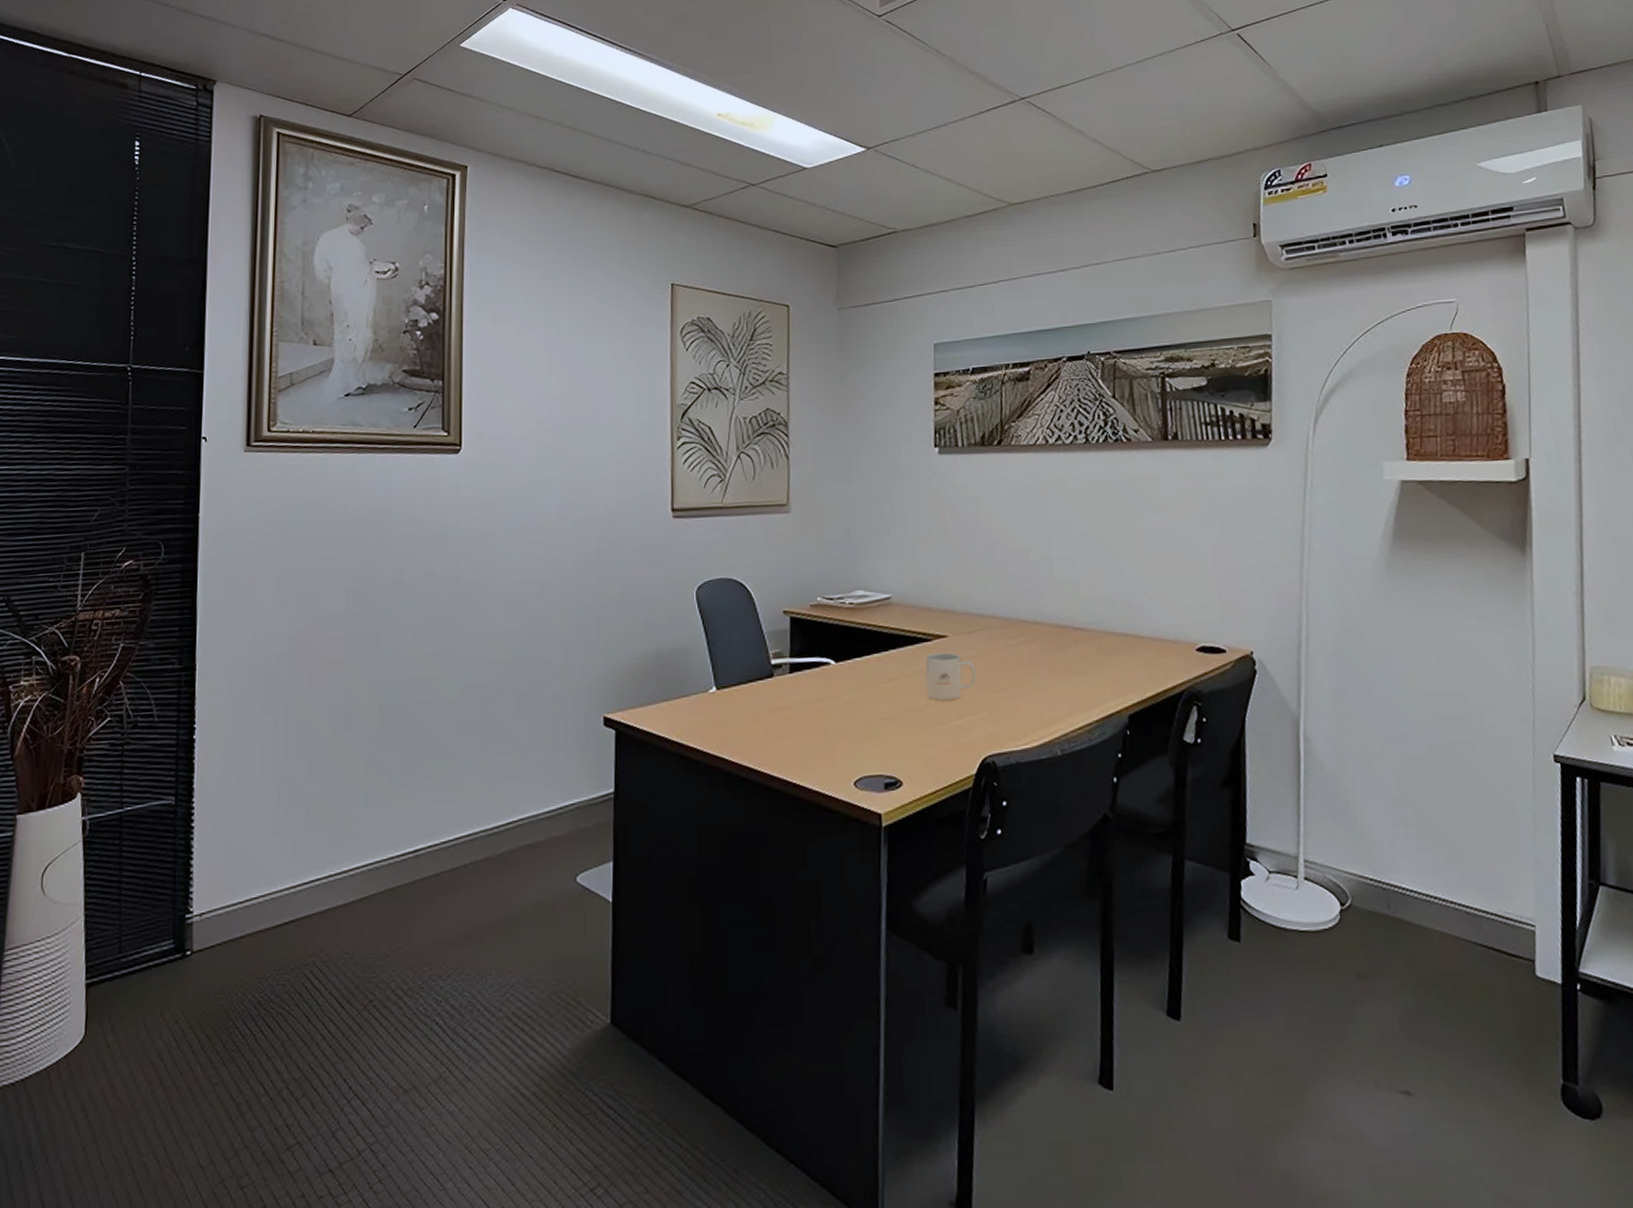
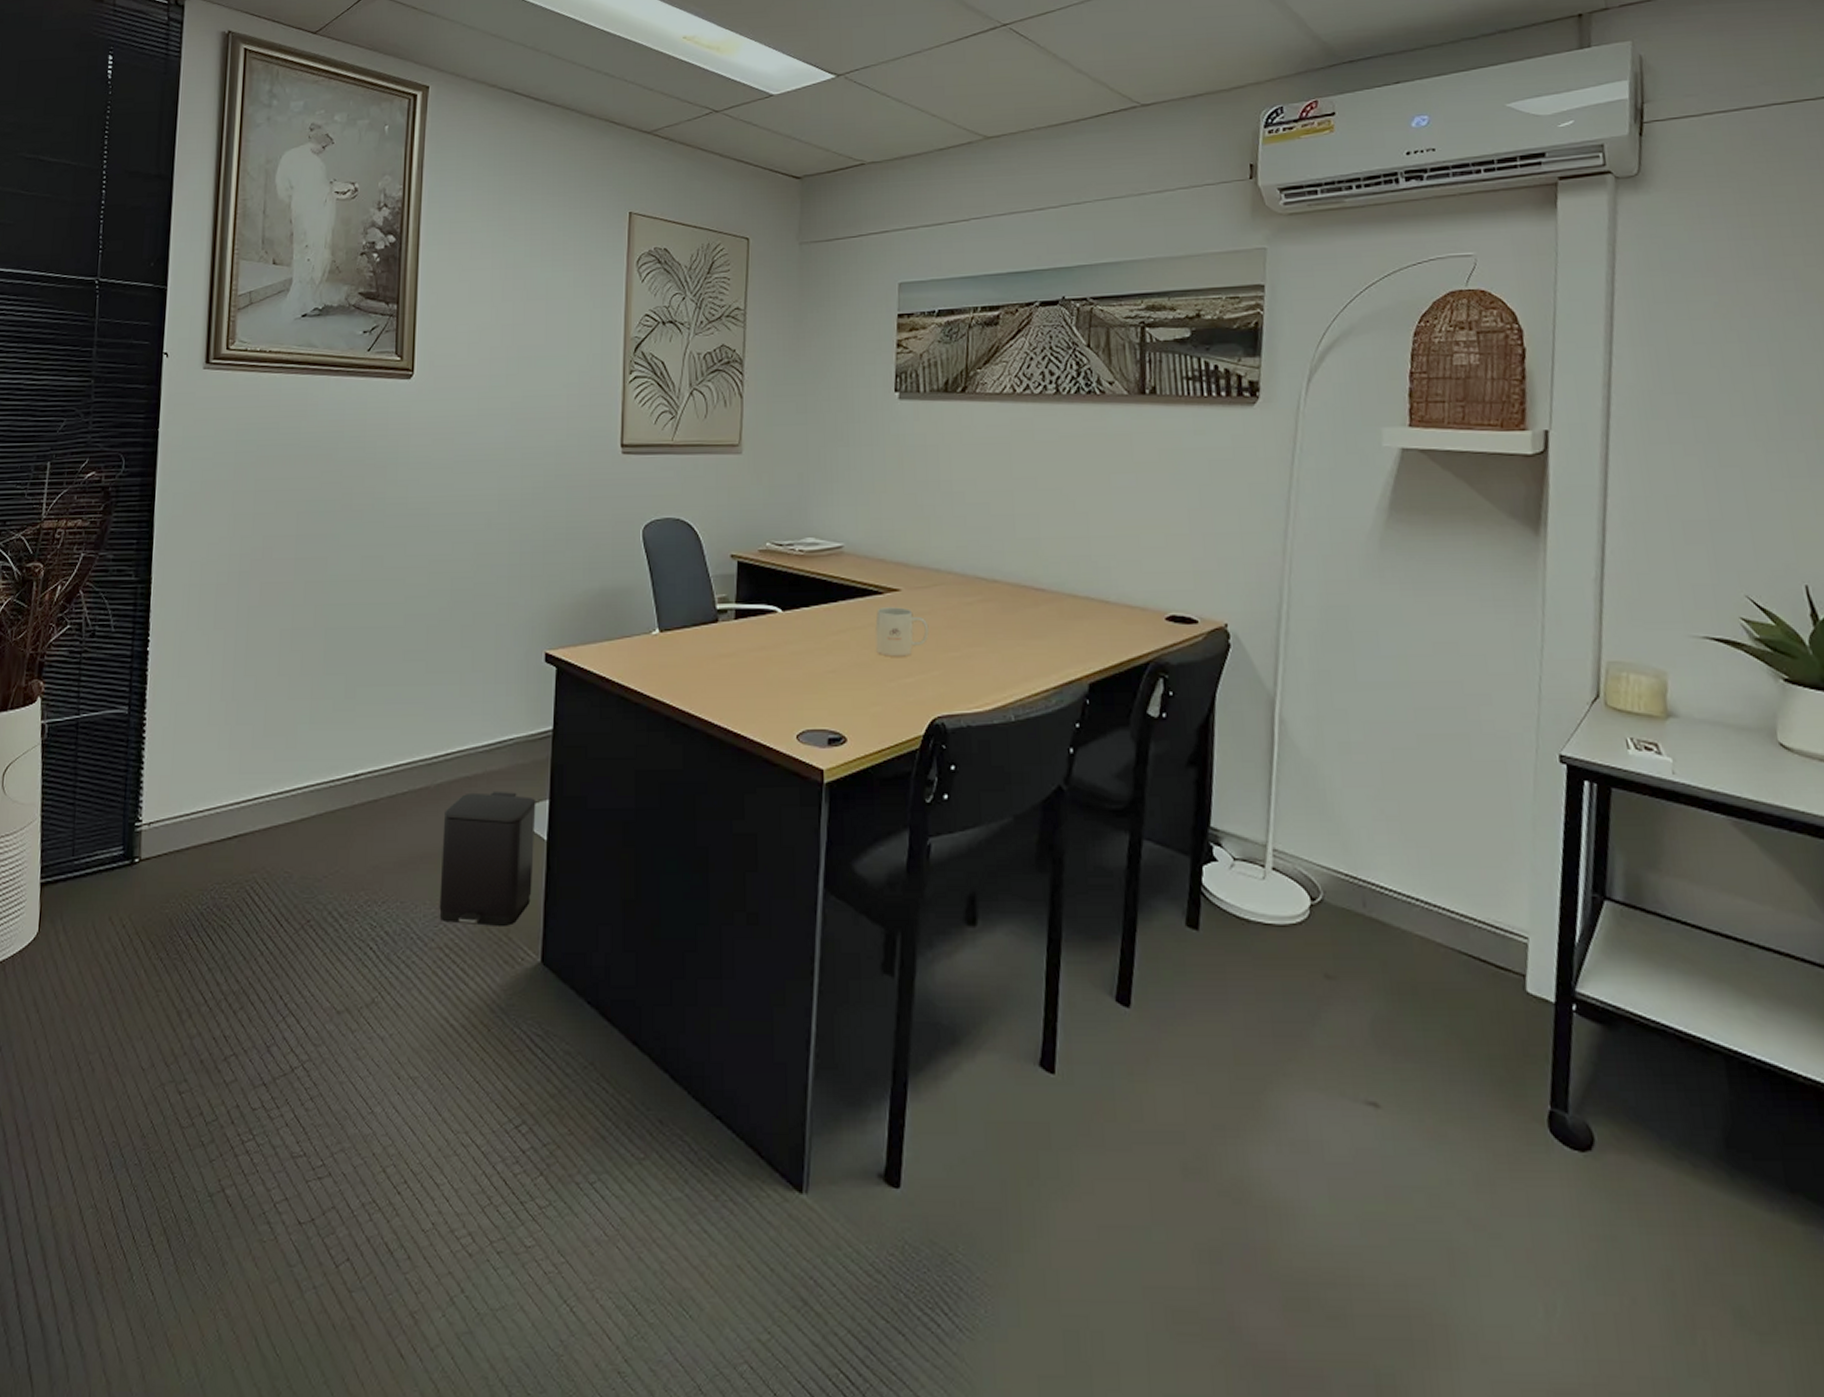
pedal bin: none [505,856,600,992] -> present [439,790,536,926]

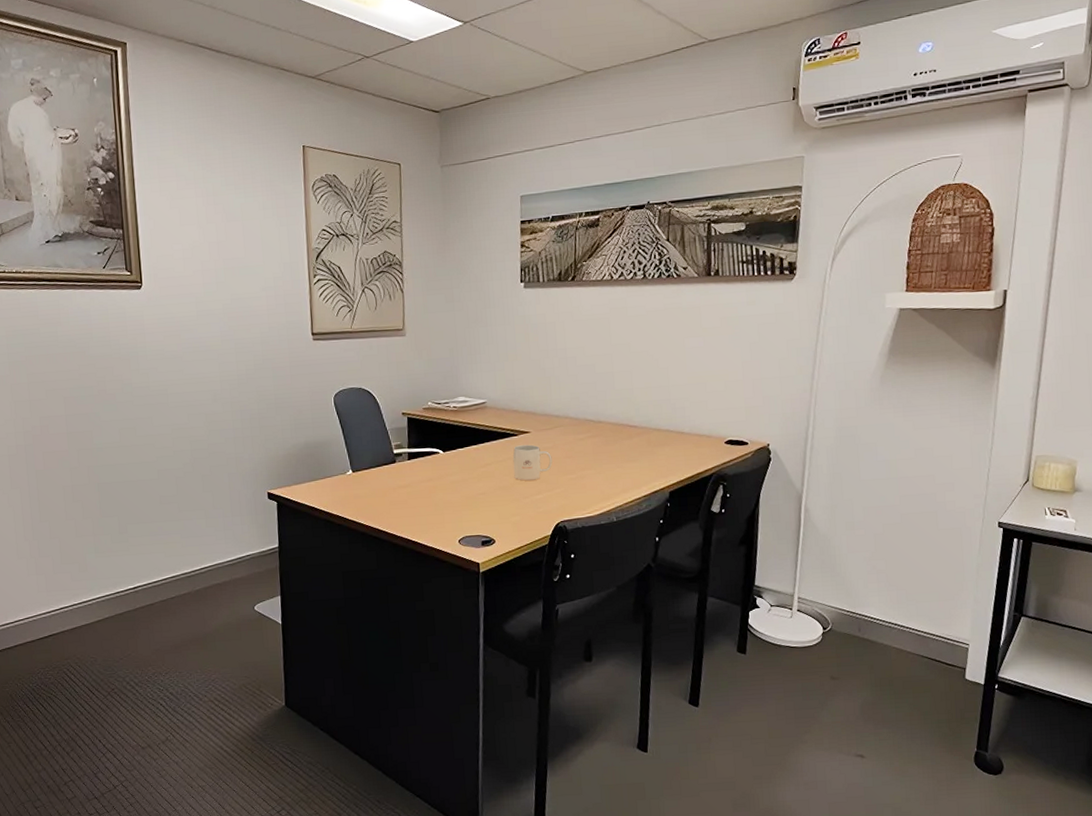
pedal bin: present [439,790,536,926] -> none [204,592,274,684]

